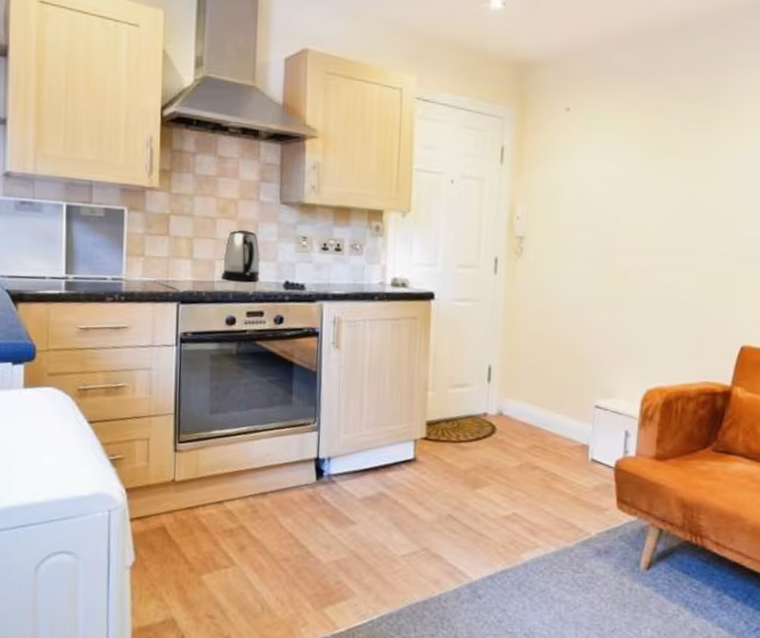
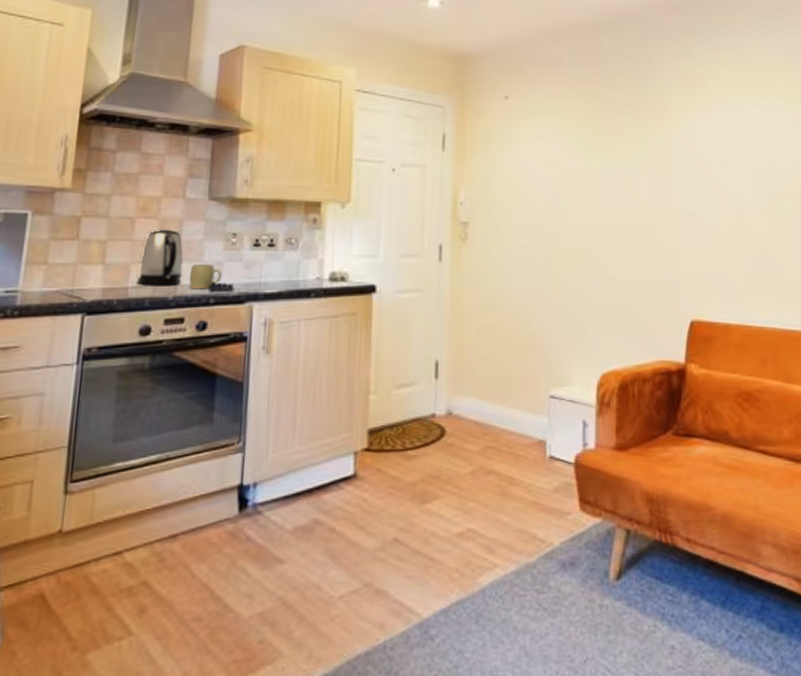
mug: none [266,264,295,287] -> present [189,265,222,290]

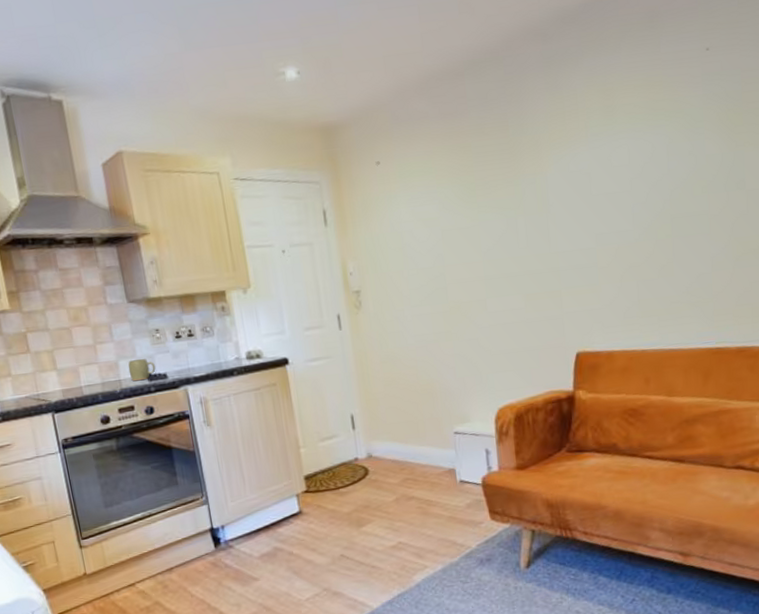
kettle: present [135,230,182,288] -> none [83,334,123,385]

